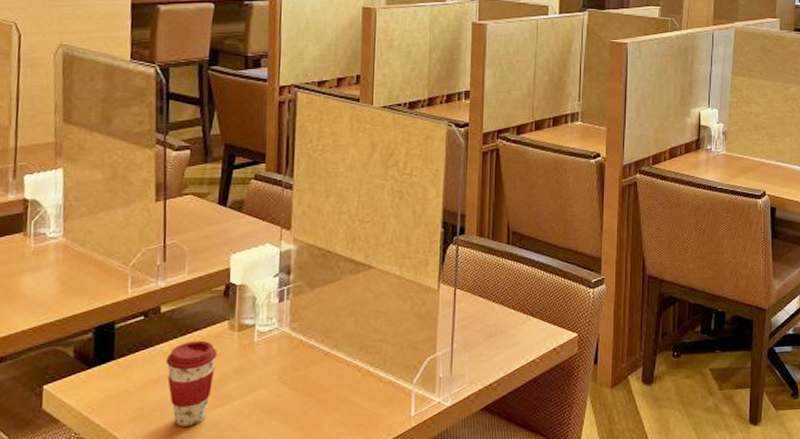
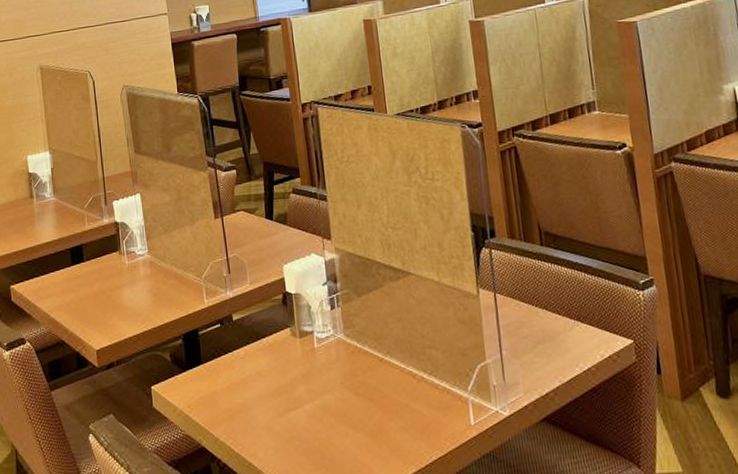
coffee cup: present [165,340,217,427] -> none [243,346,286,427]

